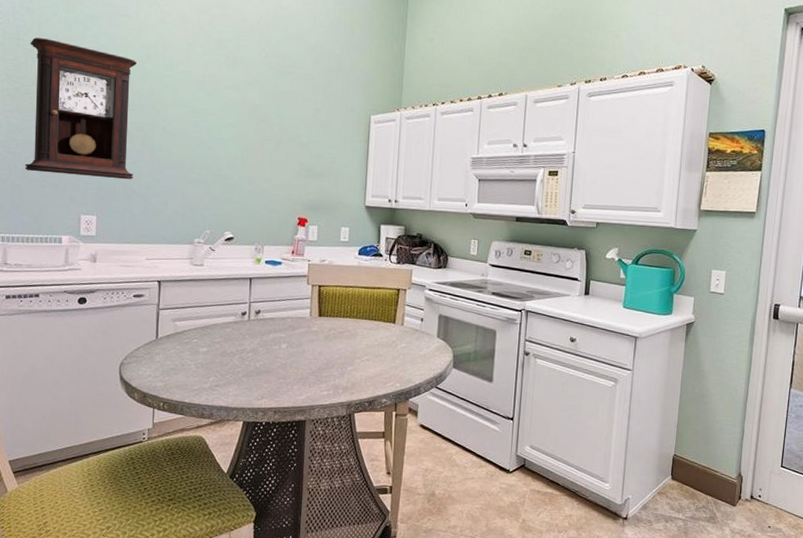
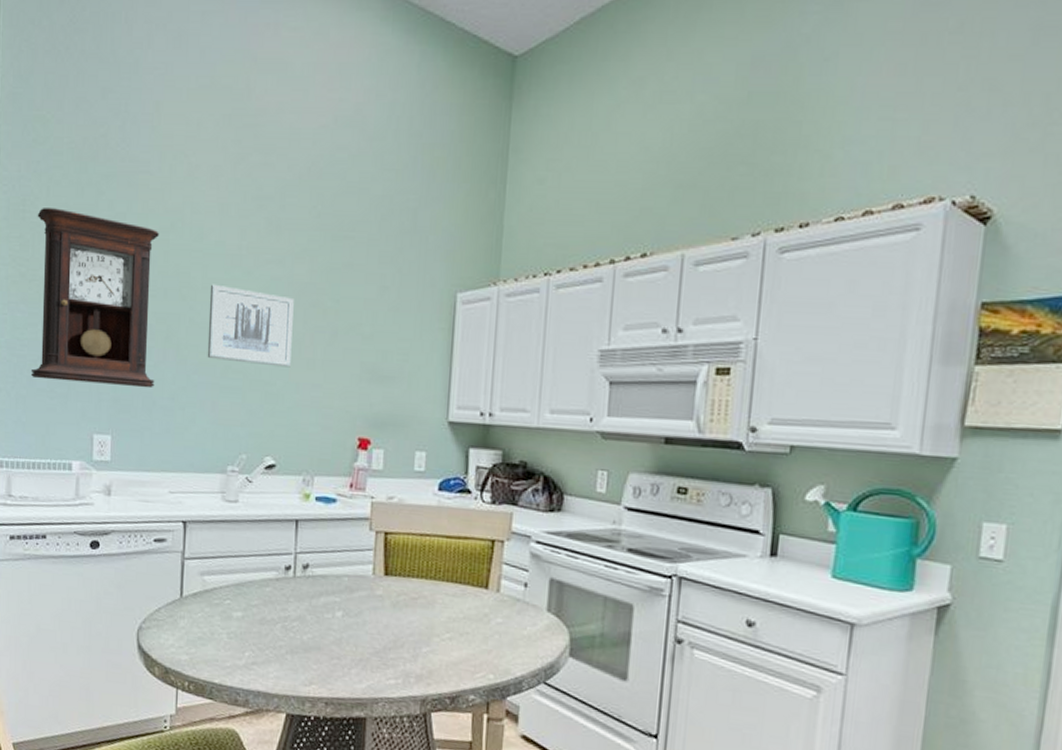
wall art: none [177,102,247,166] -> present [207,284,294,368]

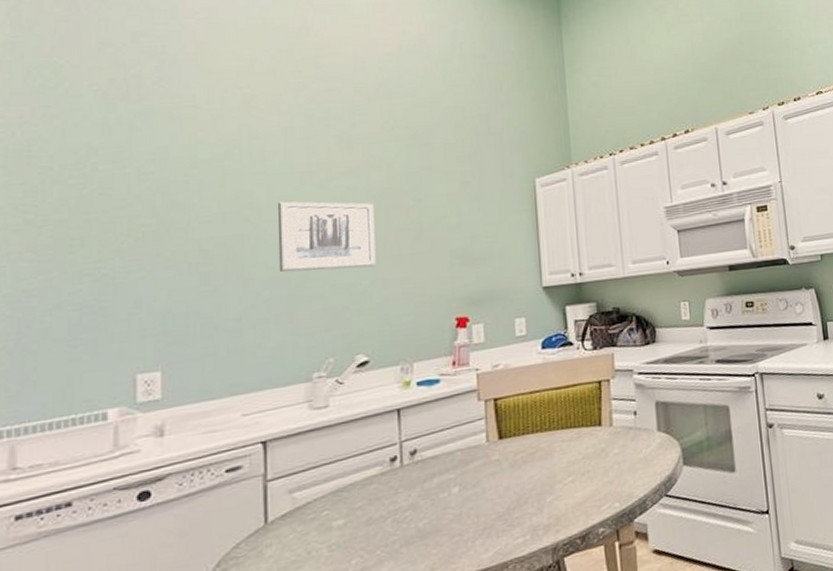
pendulum clock: present [30,208,159,389] -> none [43,149,216,330]

